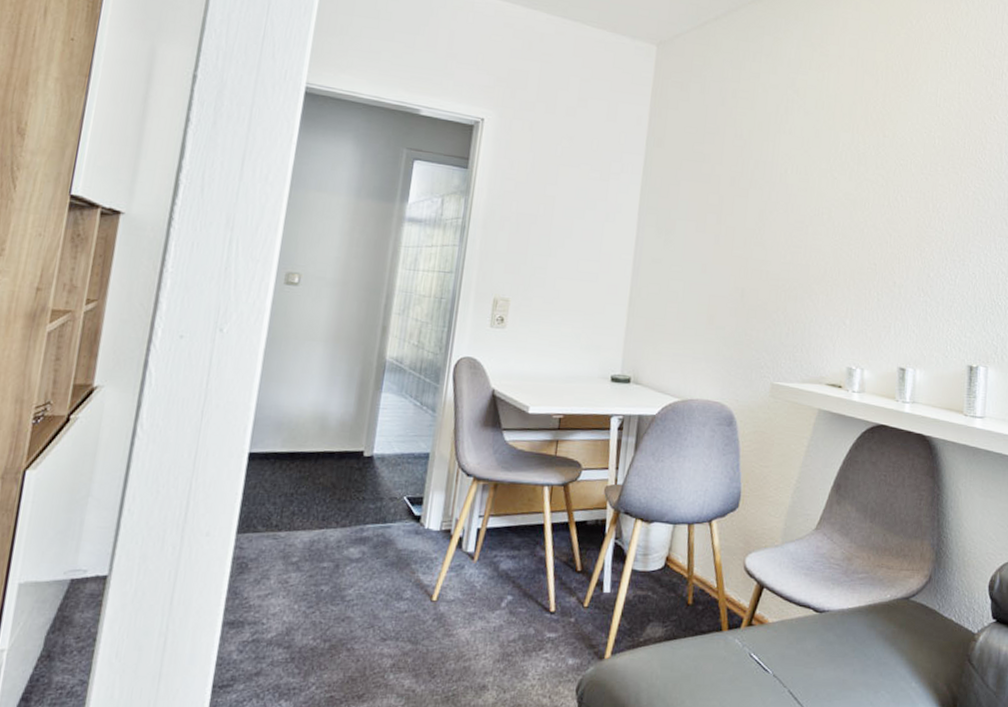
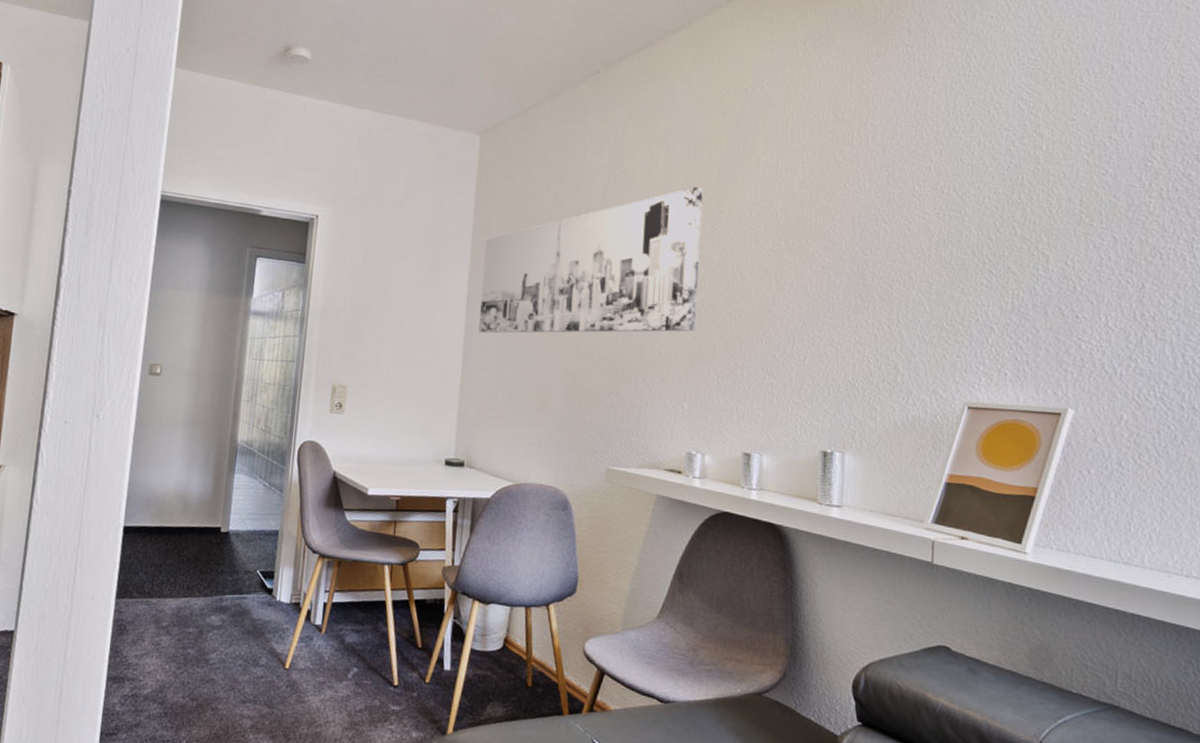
wall art: none [649,110,870,251] -> present [479,187,703,333]

